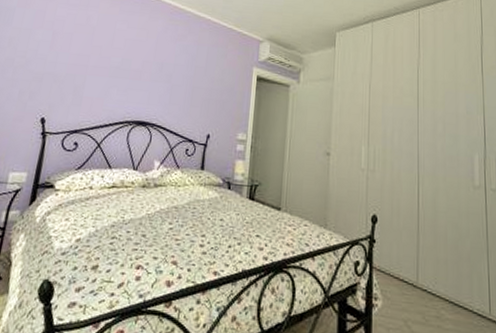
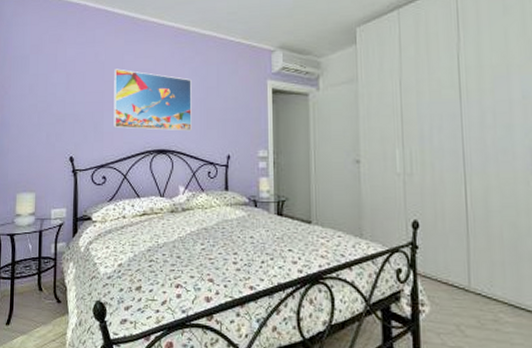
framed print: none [94,35,181,107] -> present [113,69,192,131]

